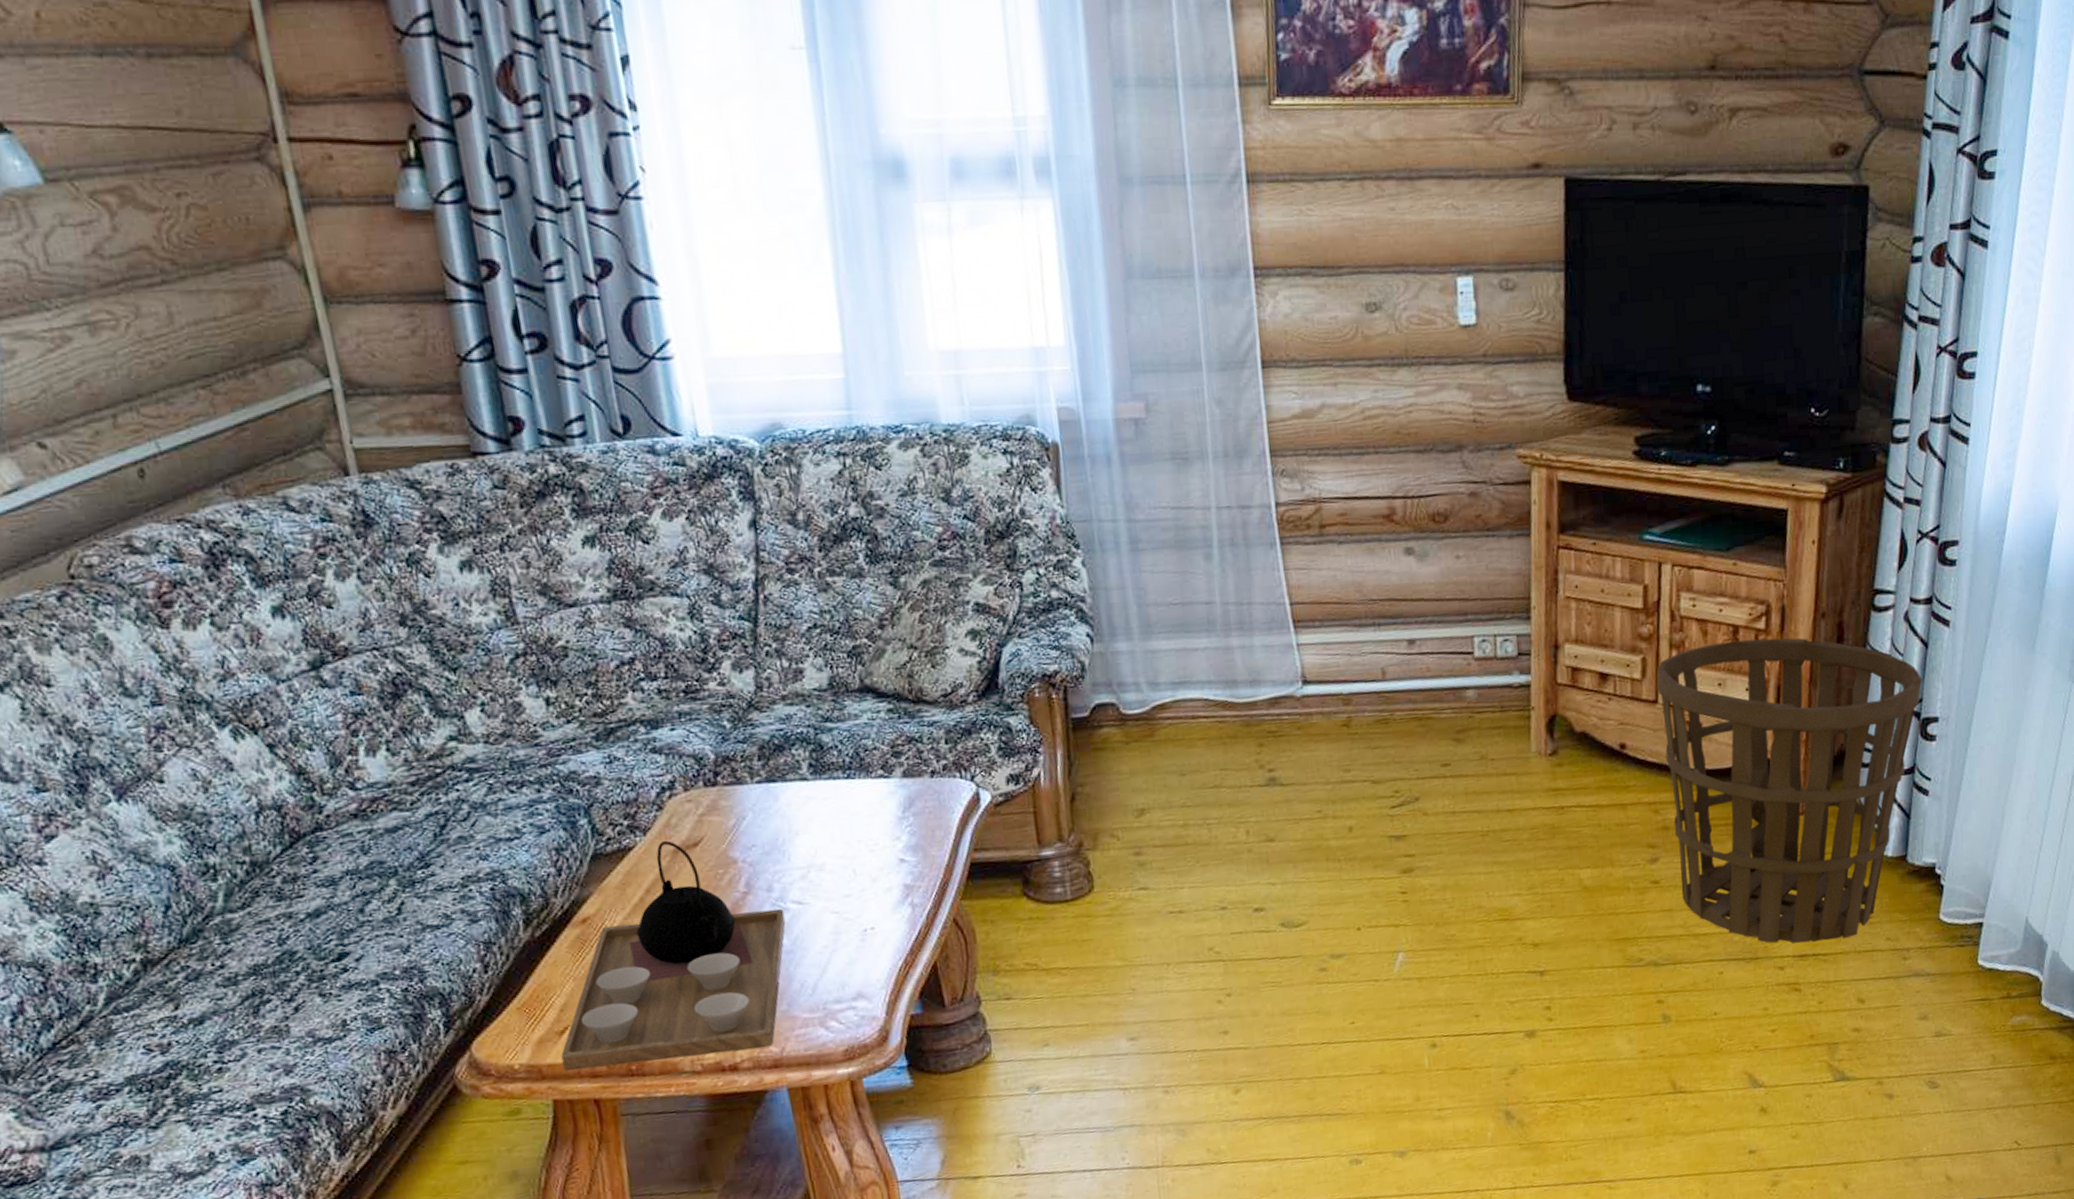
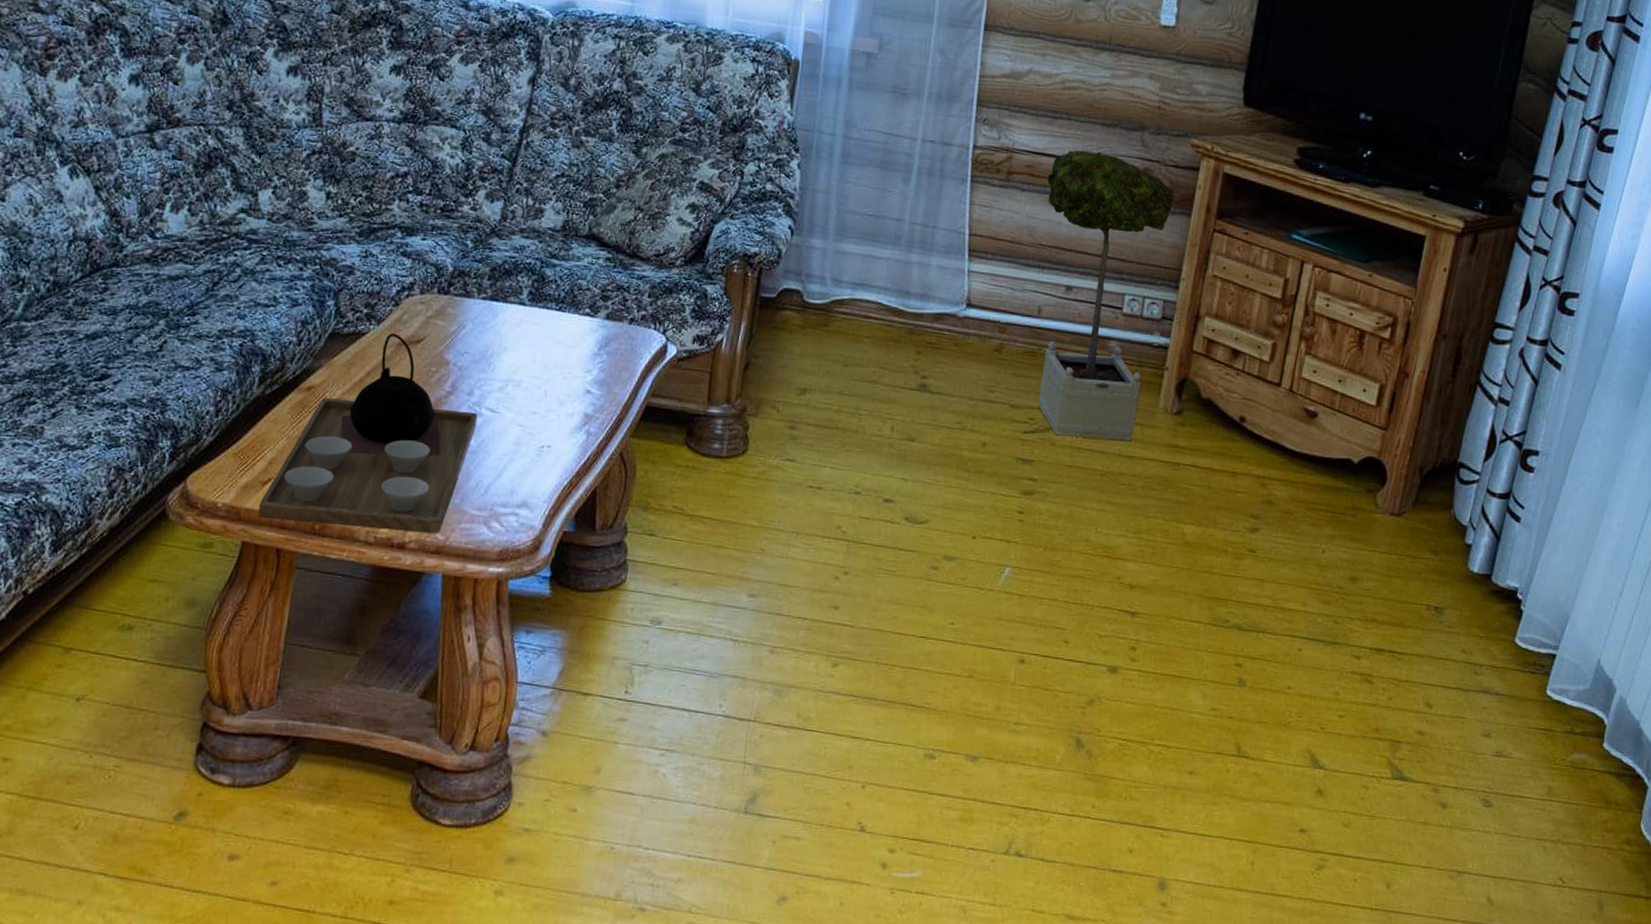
potted tree: none [1364,483,1510,804] -> present [1038,150,1175,442]
basket: present [1656,637,1923,944] -> none [1274,342,1529,642]

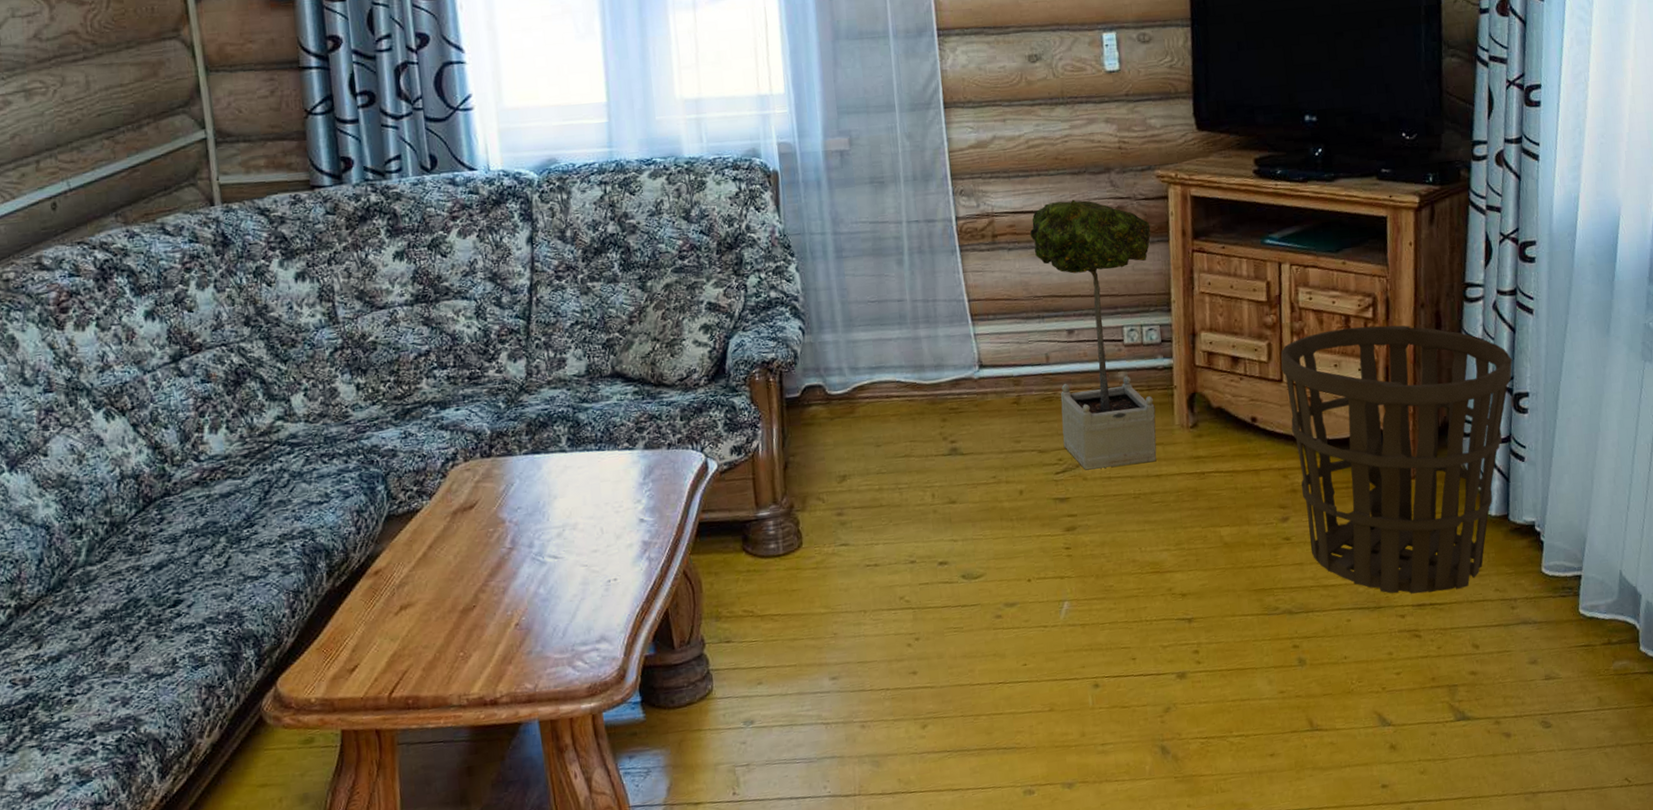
tea set: present [258,332,478,534] -> none [350,503,543,705]
basket: none [1274,342,1529,642] -> present [1280,325,1513,594]

